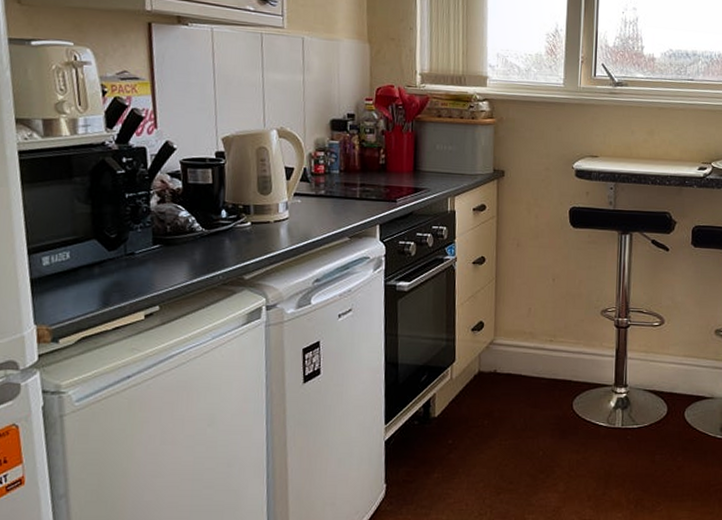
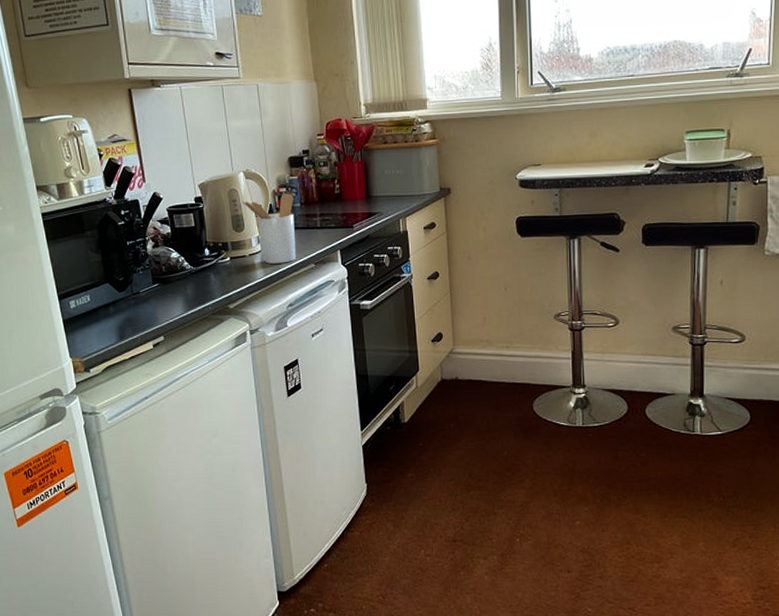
utensil holder: none [272,158,332,234] -> present [242,193,297,264]

